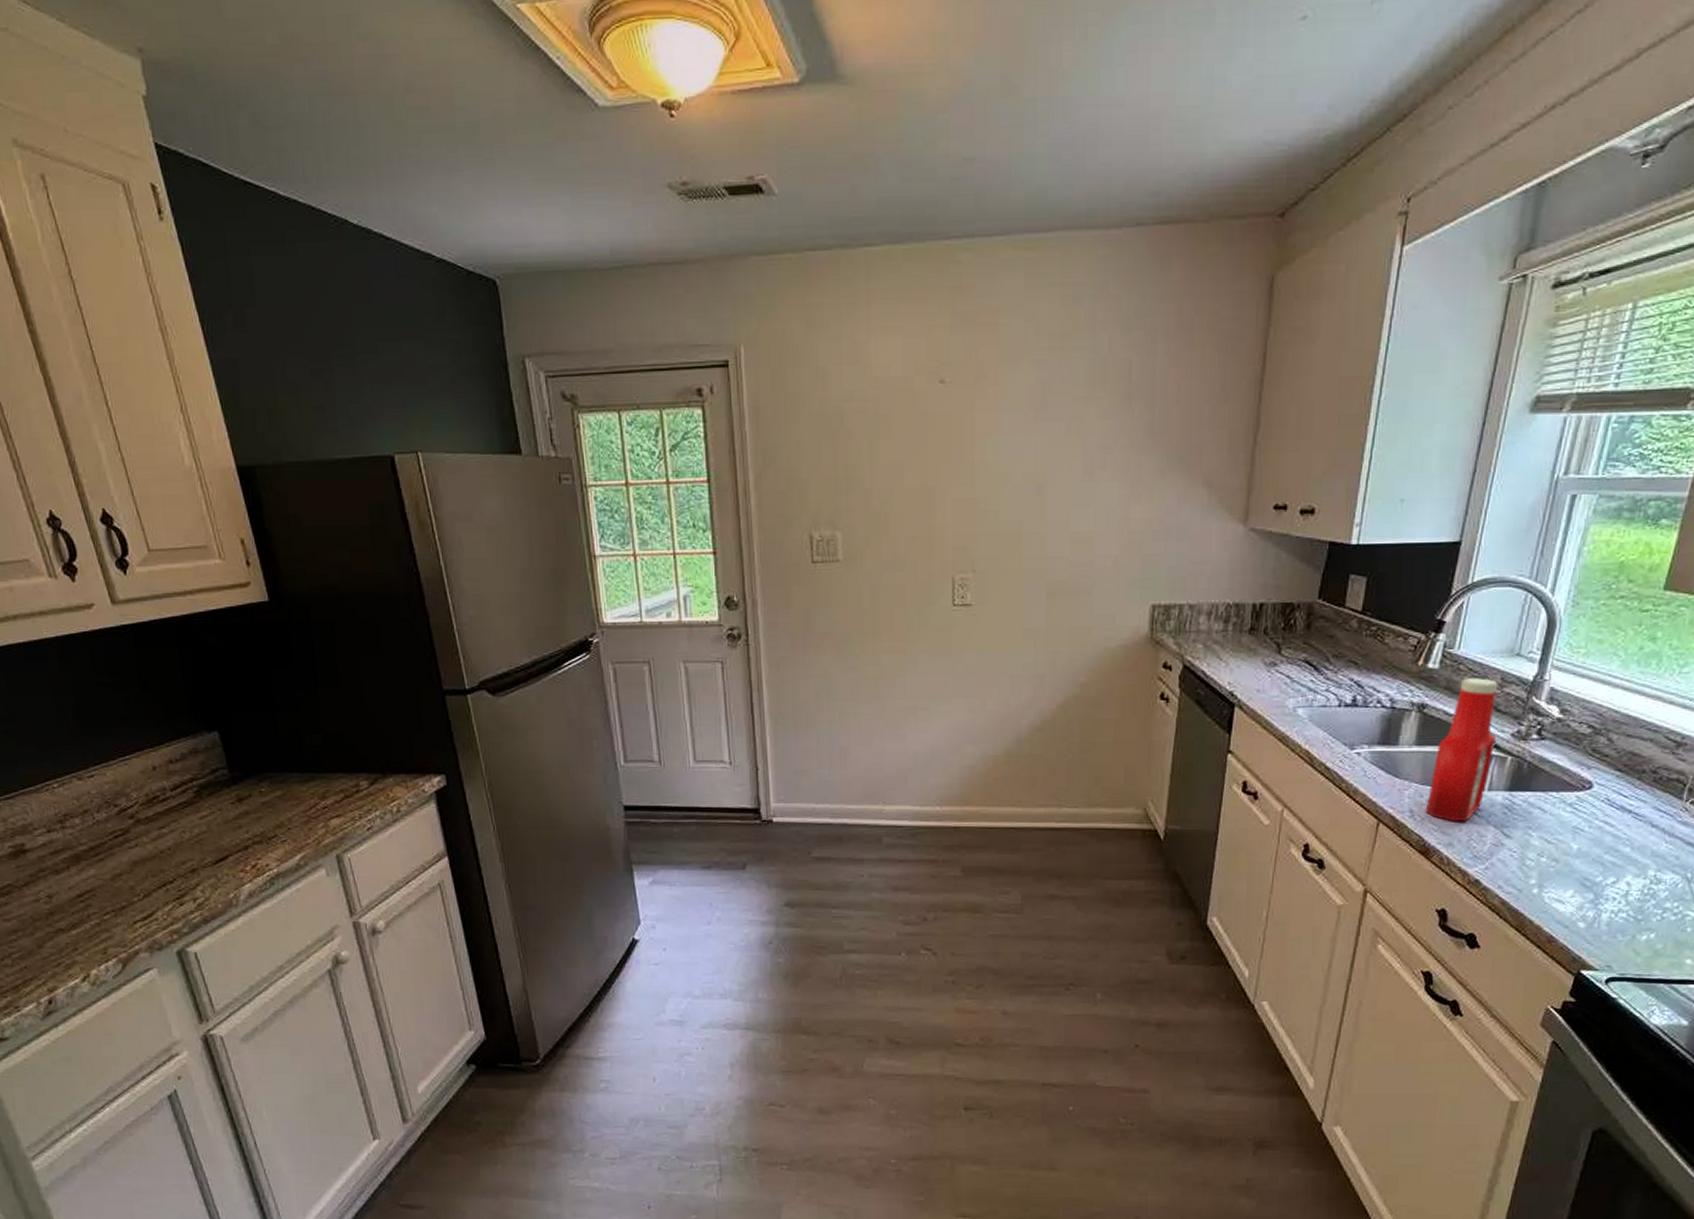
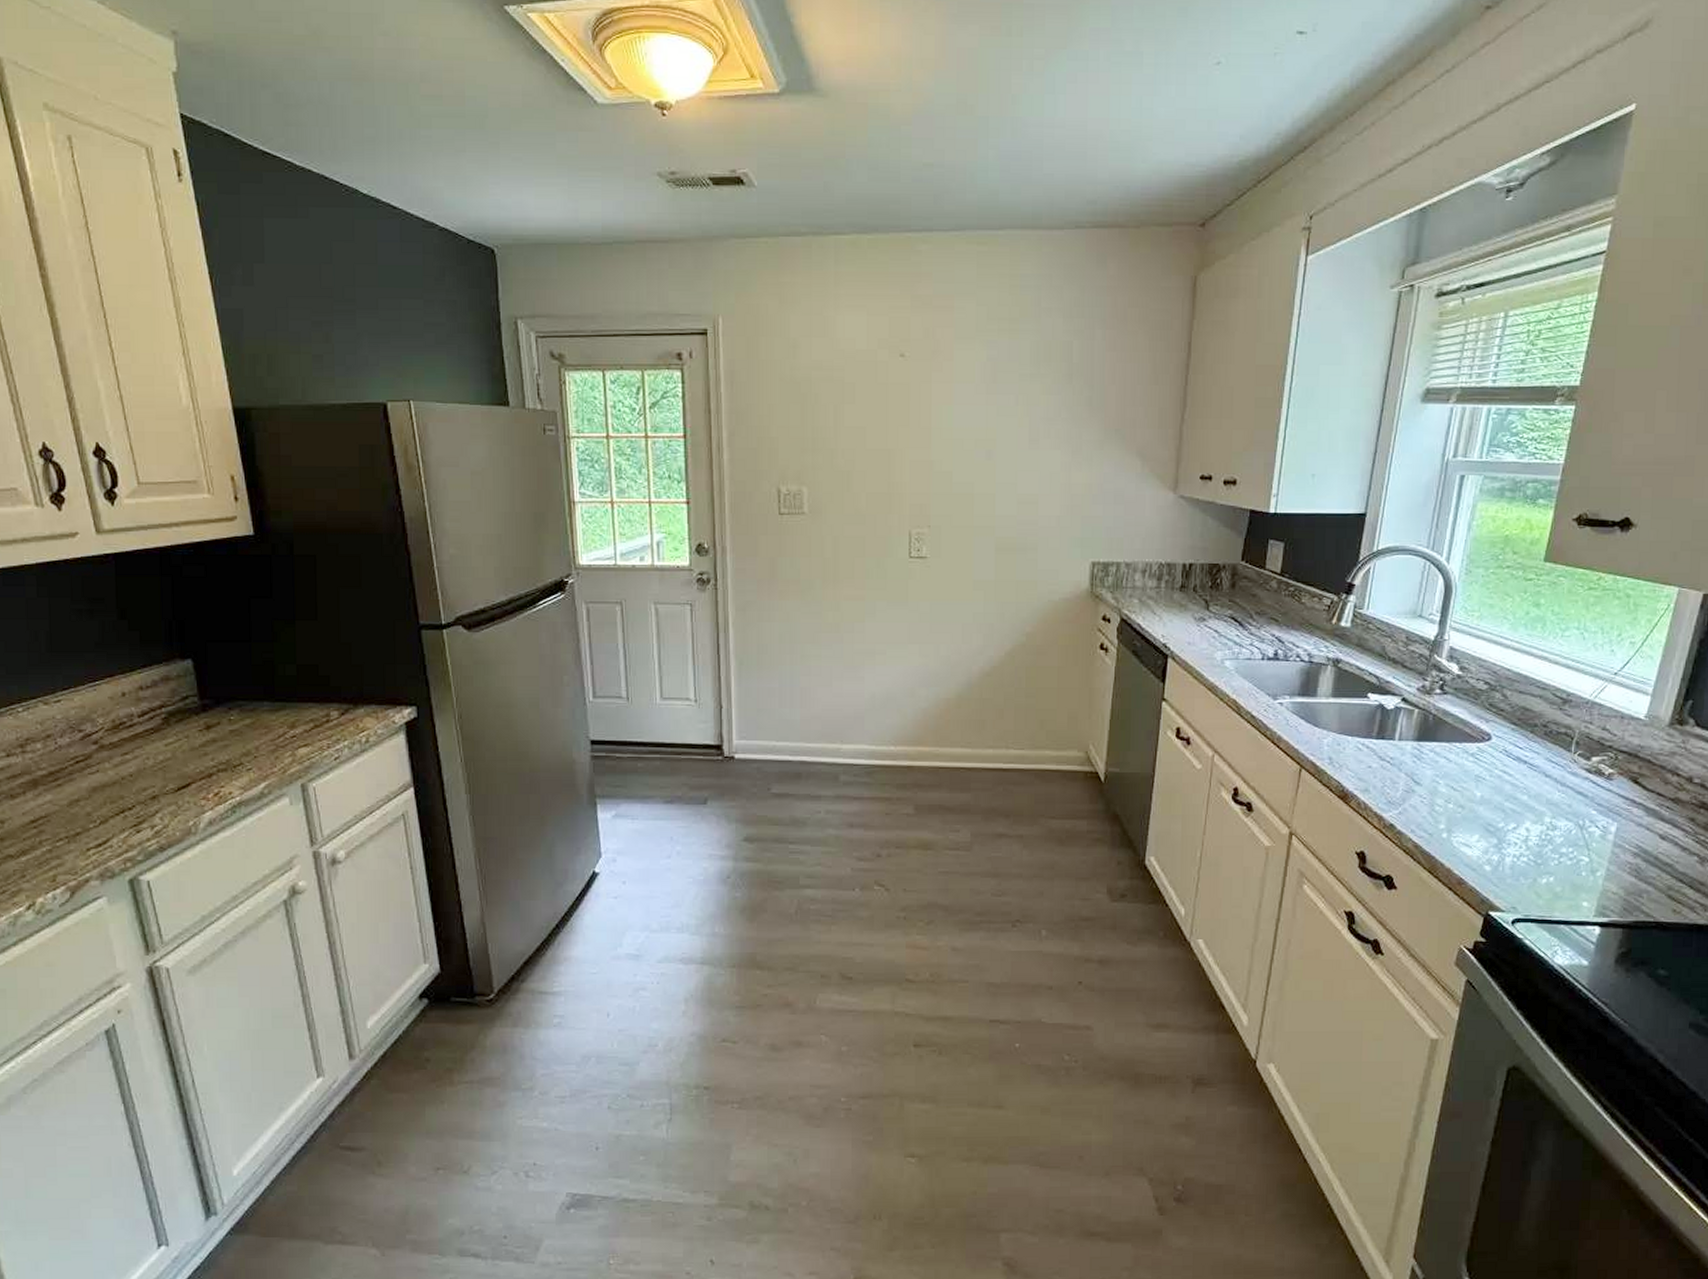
ketchup bottle: present [1425,678,1498,822] -> none [1343,636,1404,770]

